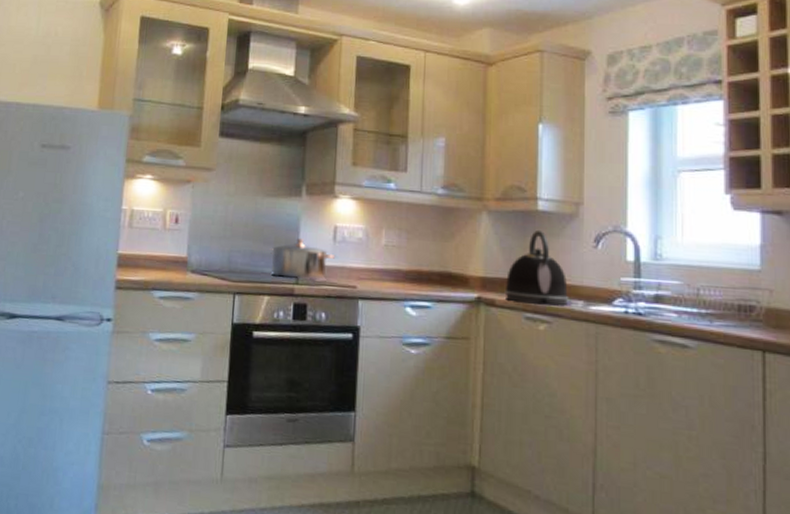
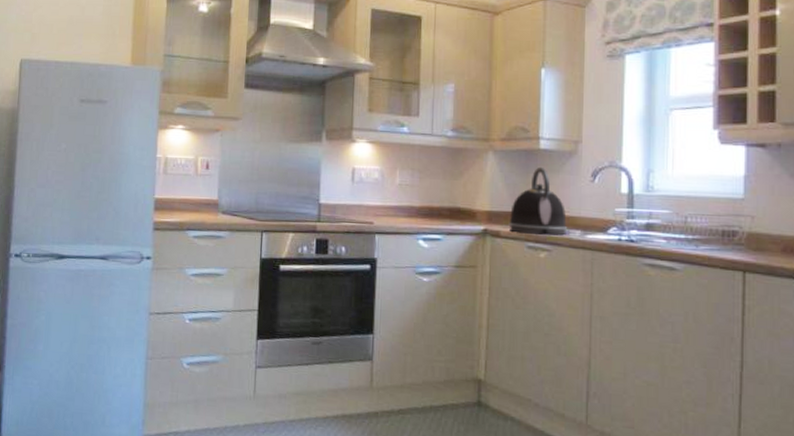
cooking pot: present [270,237,336,280] -> none [294,179,354,218]

